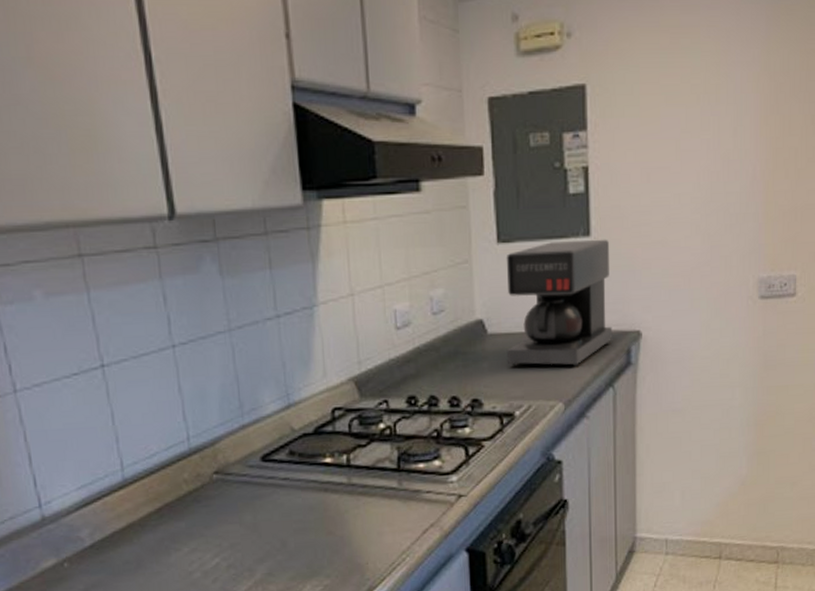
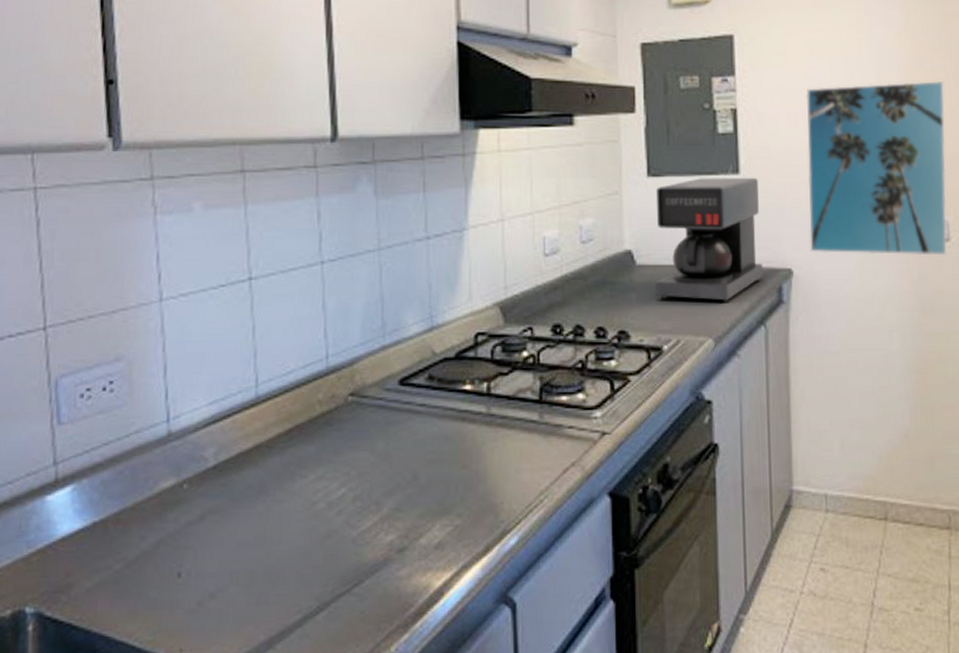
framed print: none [659,128,802,314] -> present [805,81,947,256]

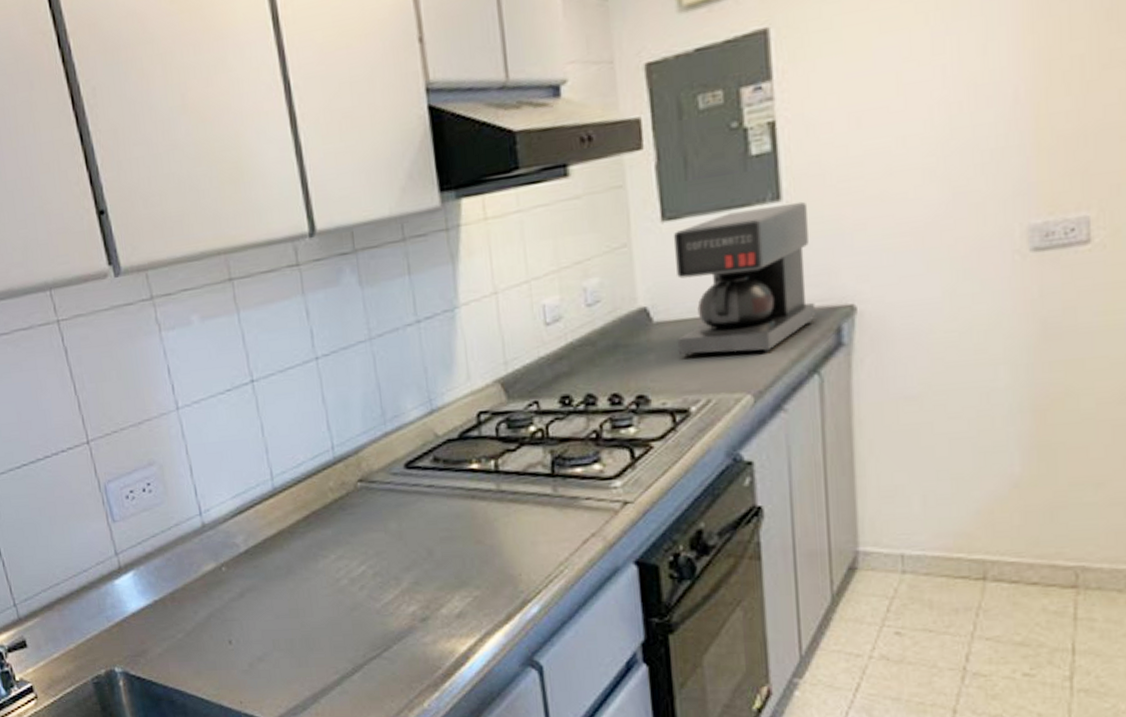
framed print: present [805,81,947,256] -> none [872,28,1091,281]

